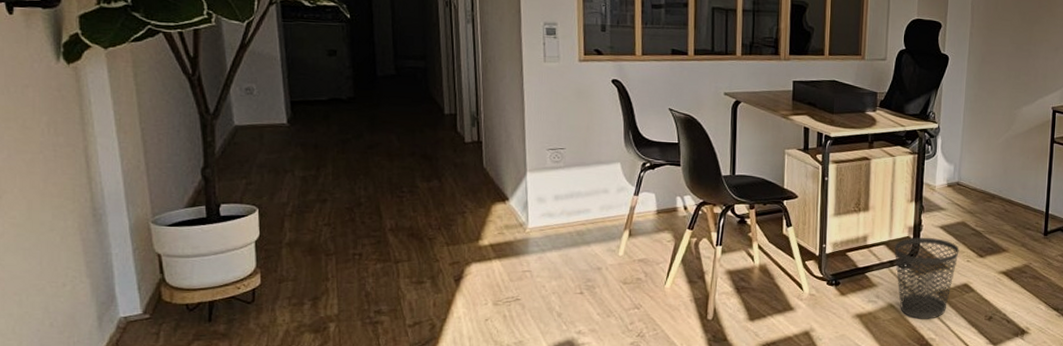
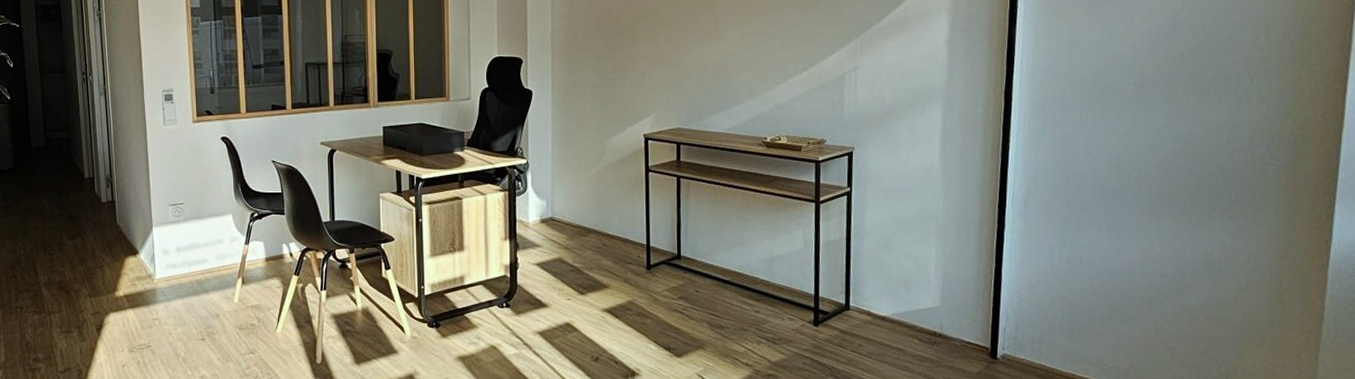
wastebasket: present [894,237,959,319] -> none [491,275,559,361]

